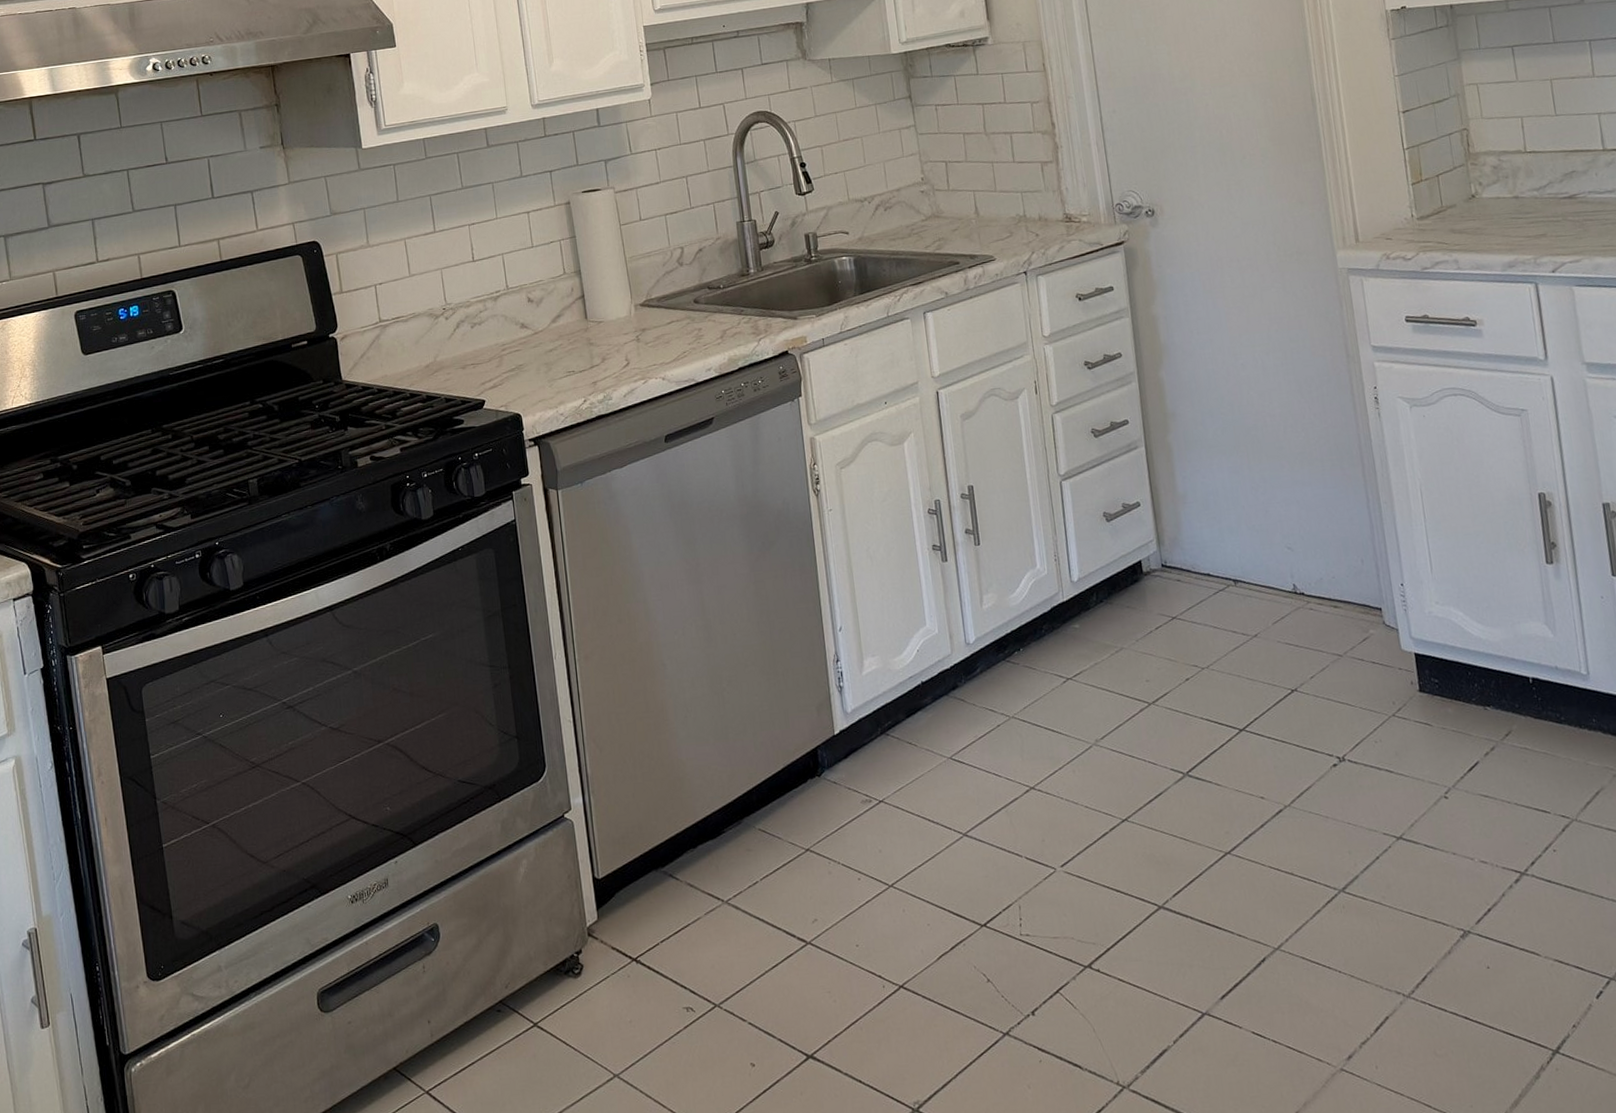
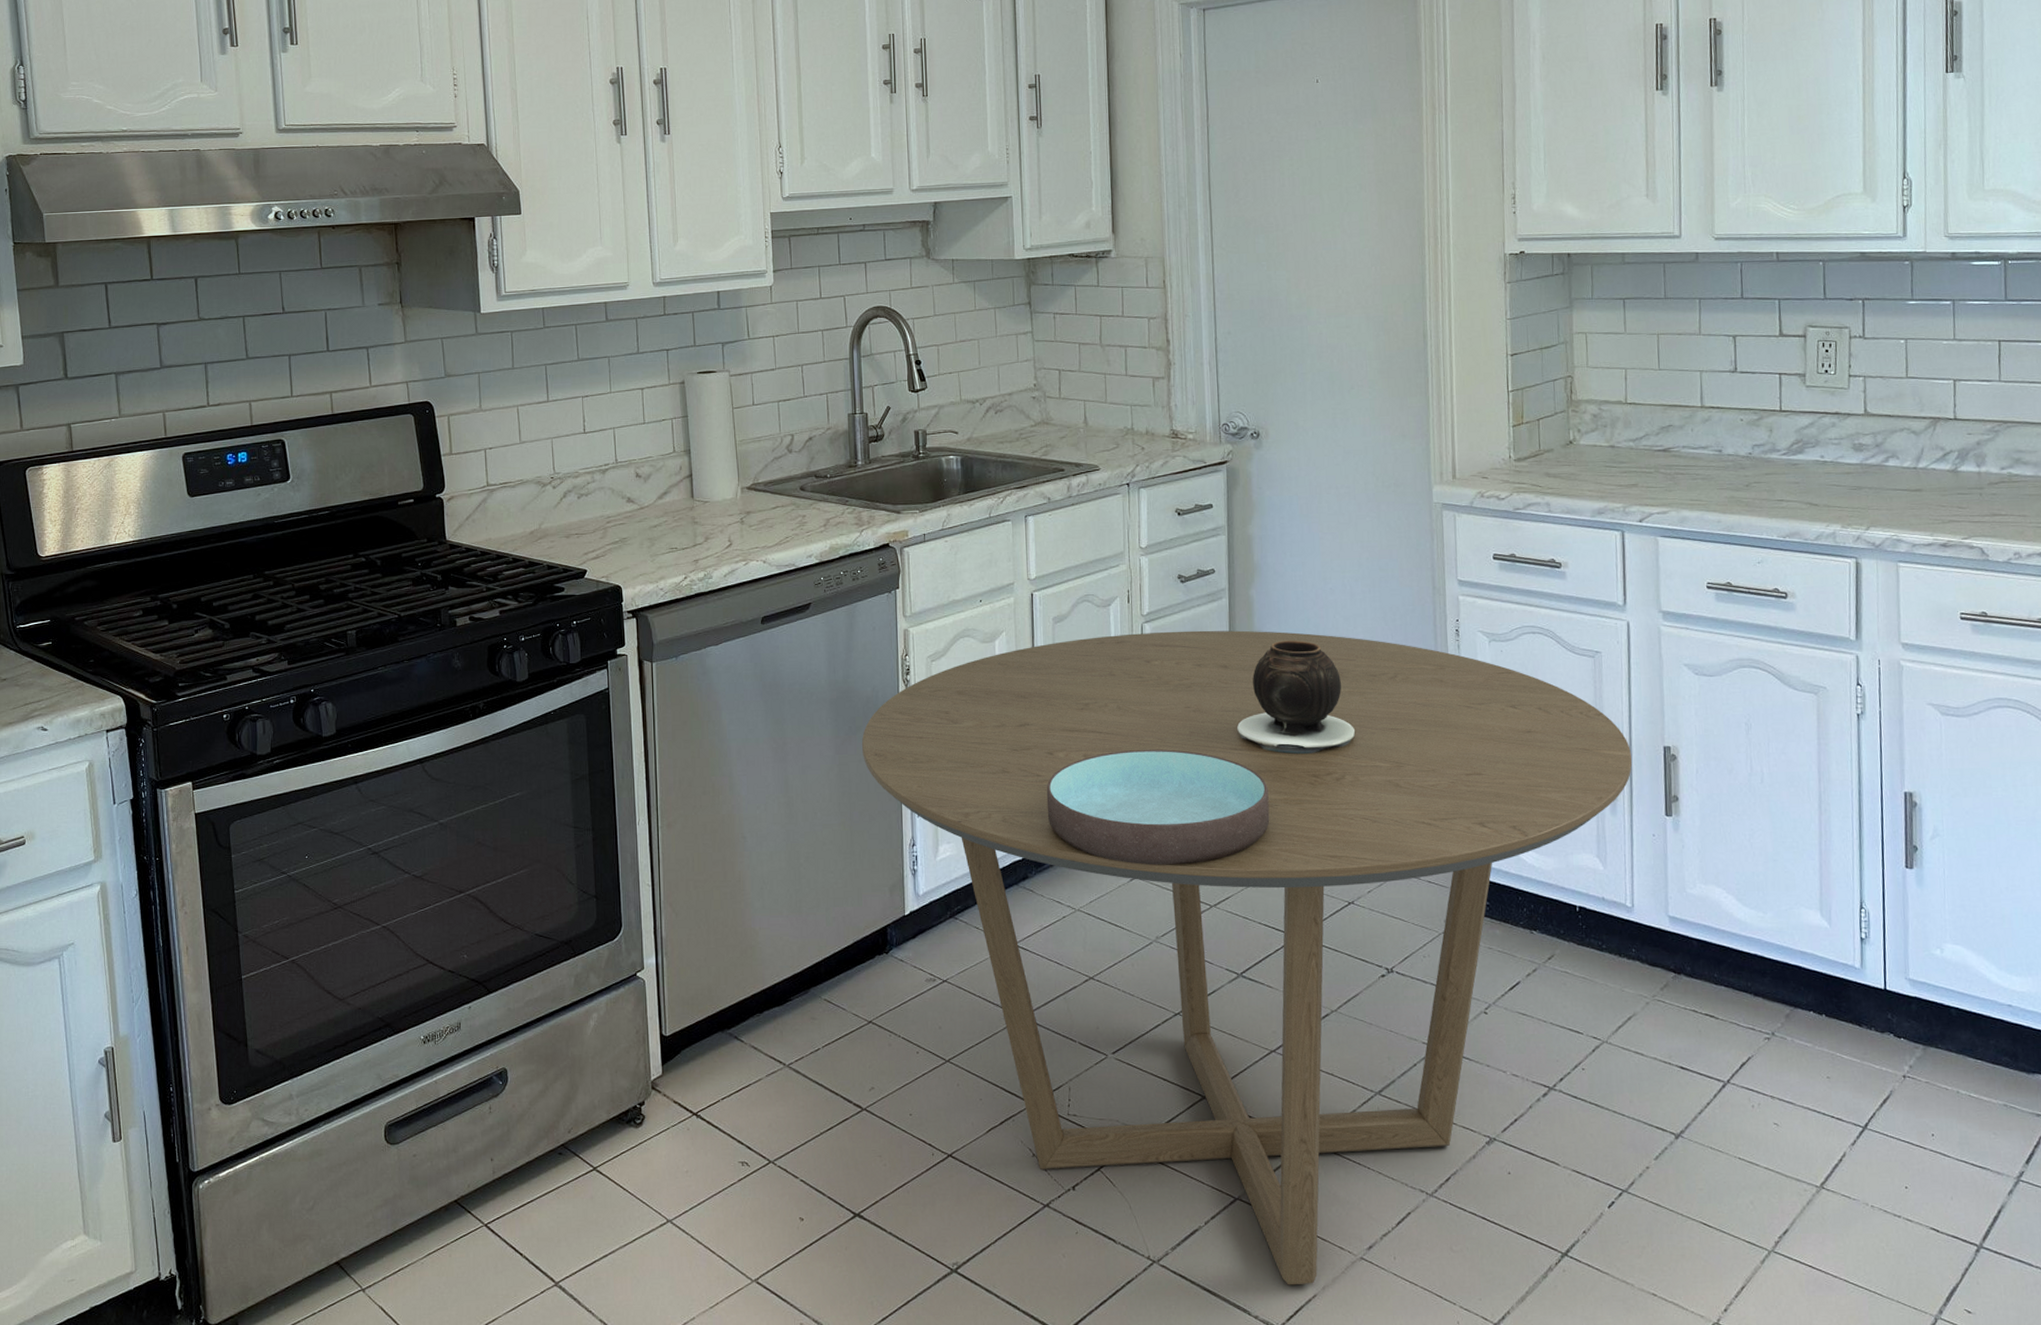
dining table: none [776,412,1572,1104] -> present [861,630,1632,1285]
bowl: none [968,542,1202,665] -> present [1046,749,1270,865]
vase: none [1159,420,1282,539] -> present [1237,640,1356,754]

